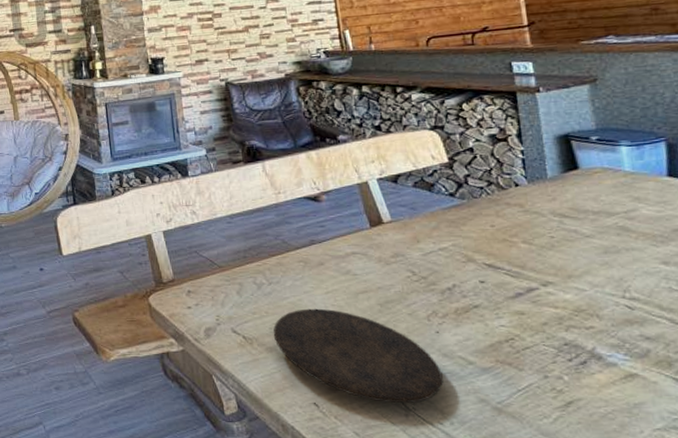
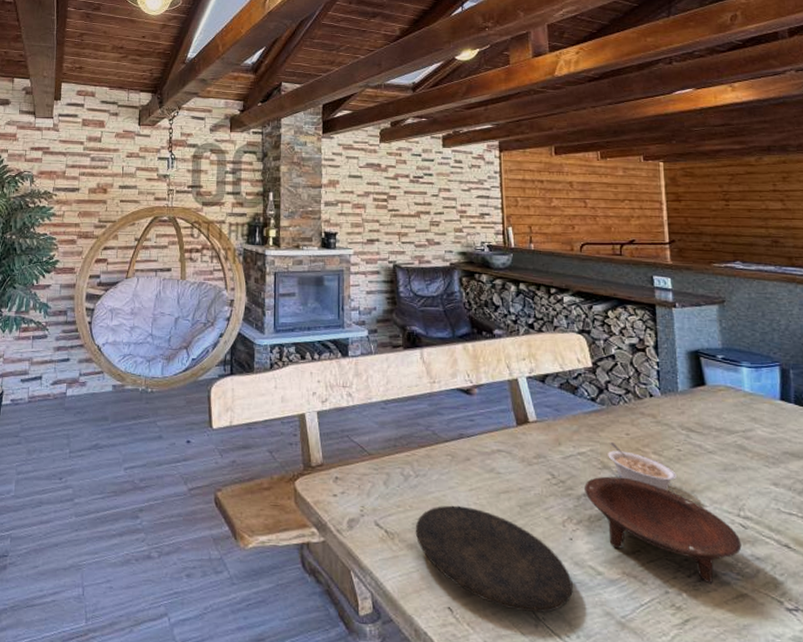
bowl: none [448,268,629,366] -> present [584,476,742,584]
legume: none [472,234,551,278] -> present [608,441,677,490]

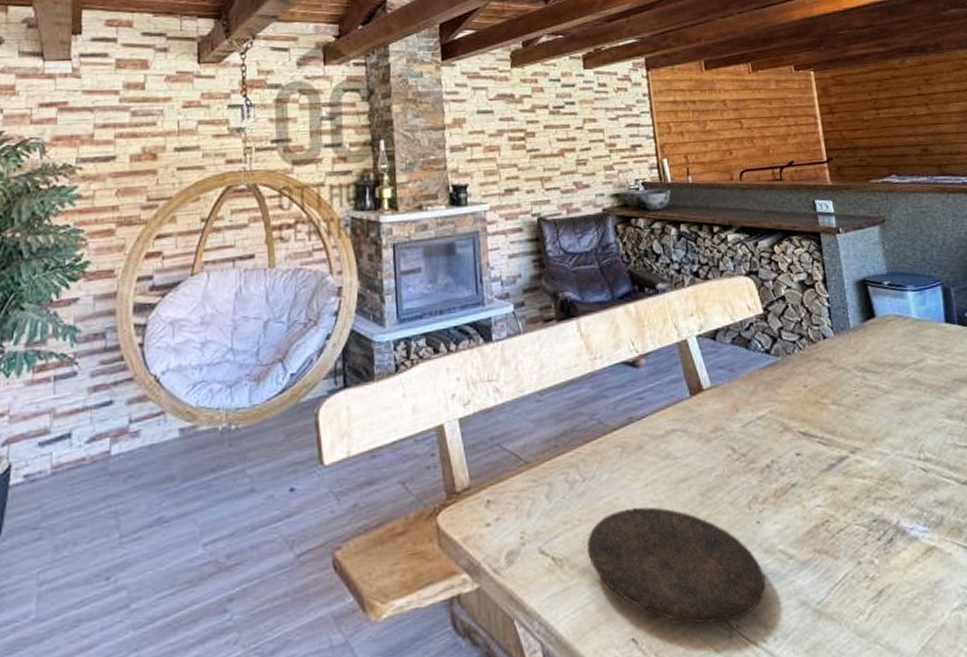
bowl: present [584,476,742,584] -> none [767,437,925,544]
legume: present [608,441,677,490] -> none [787,397,857,445]

